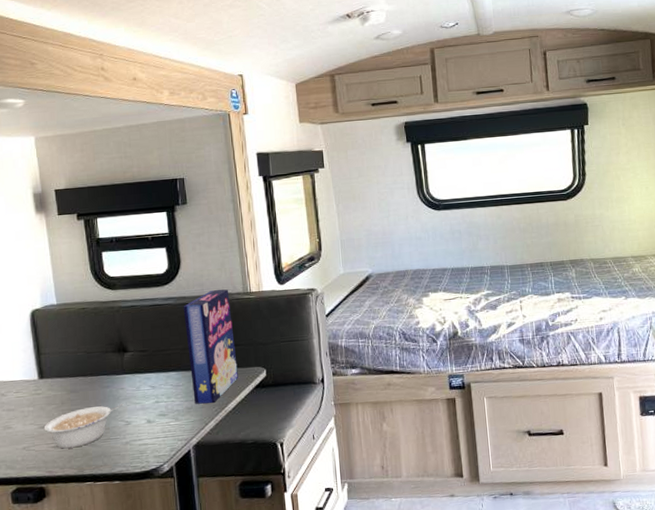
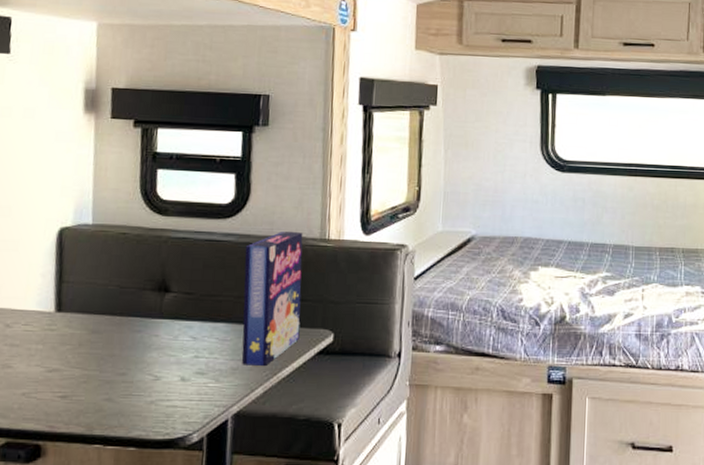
legume: present [43,403,124,449] -> none [52,353,155,401]

